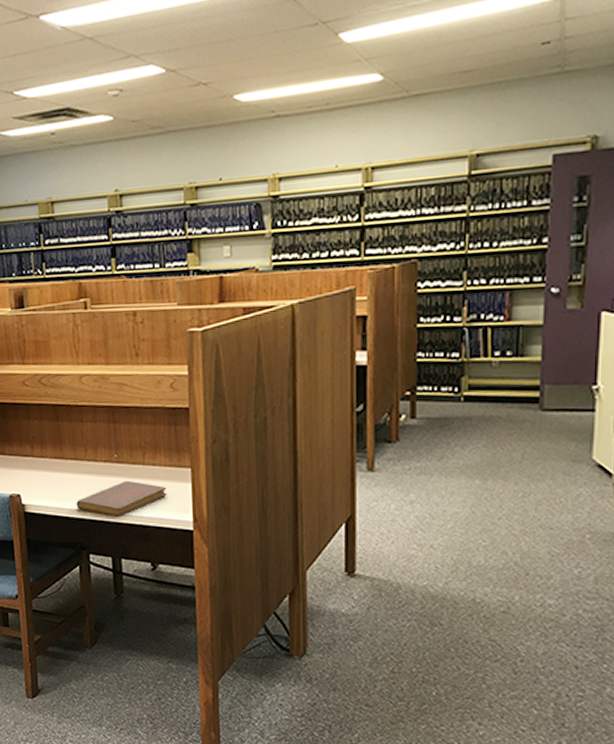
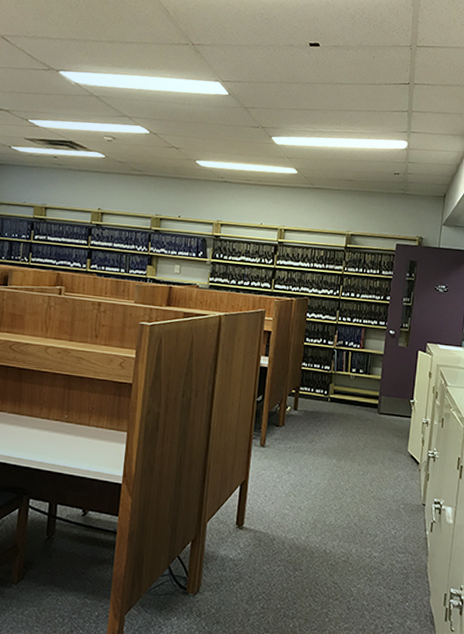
notebook: present [76,481,167,517] -> none [25,438,105,468]

